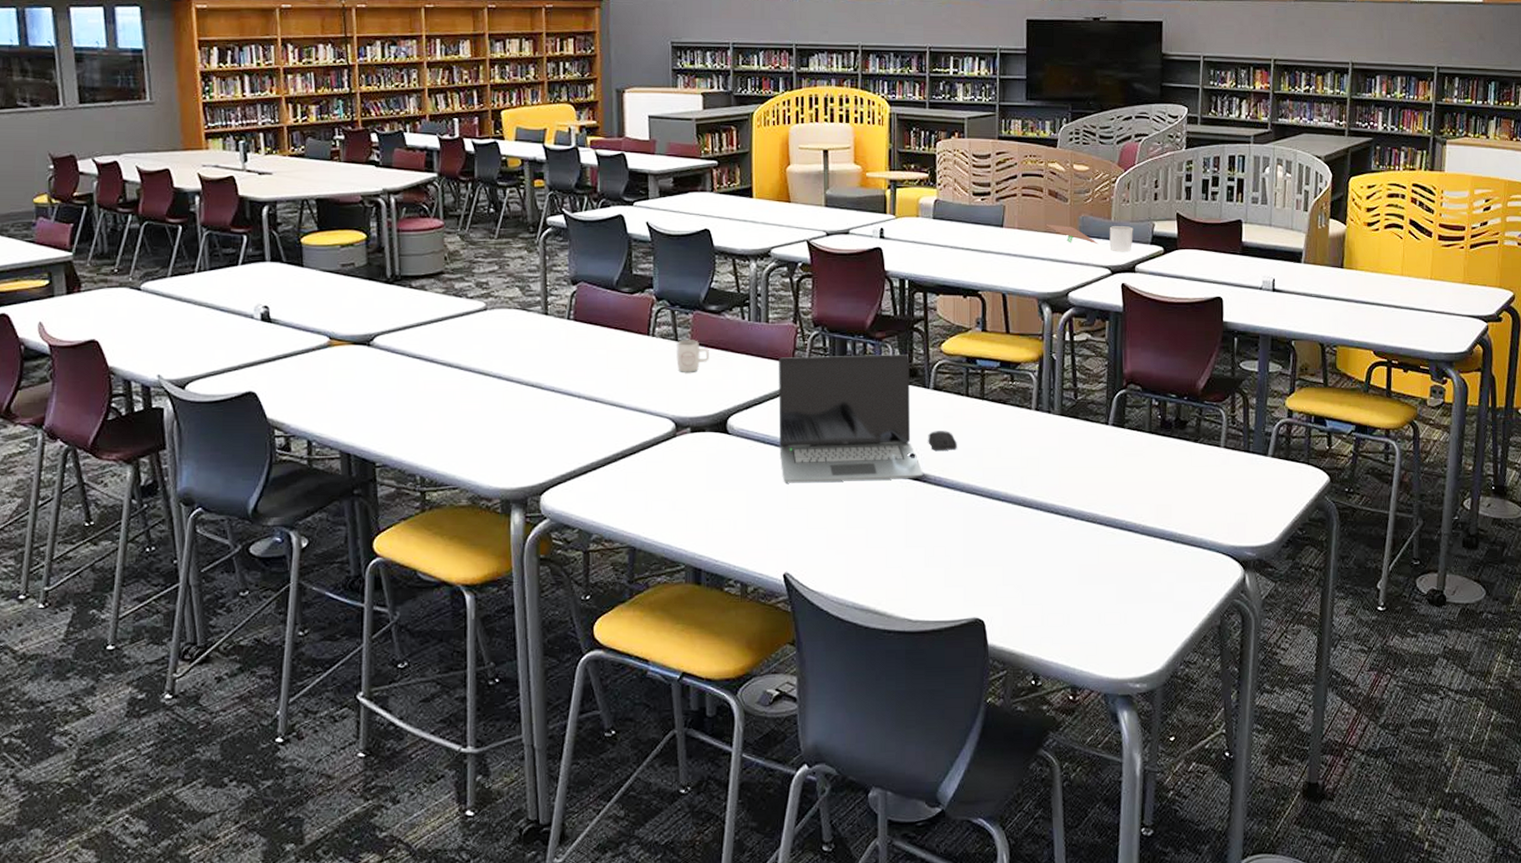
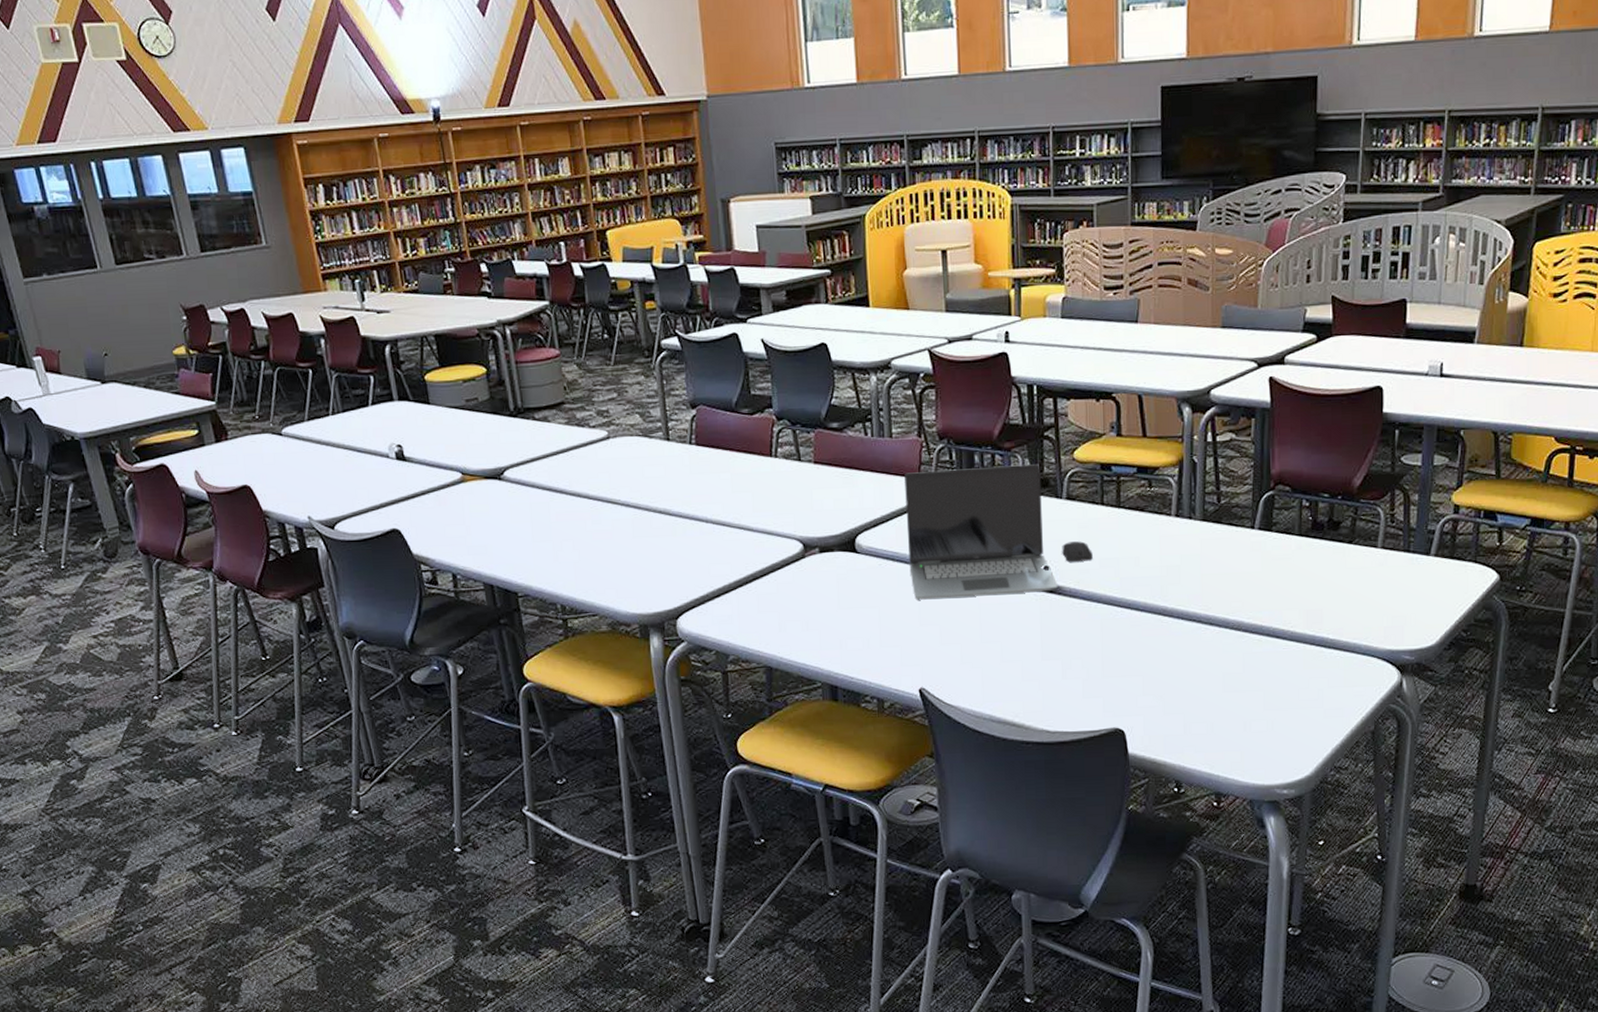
mug: present [676,340,709,372] -> none [800,459,834,493]
papers: present [1045,224,1099,245] -> none [1184,316,1244,336]
mug: present [1109,226,1133,252] -> none [1255,313,1283,343]

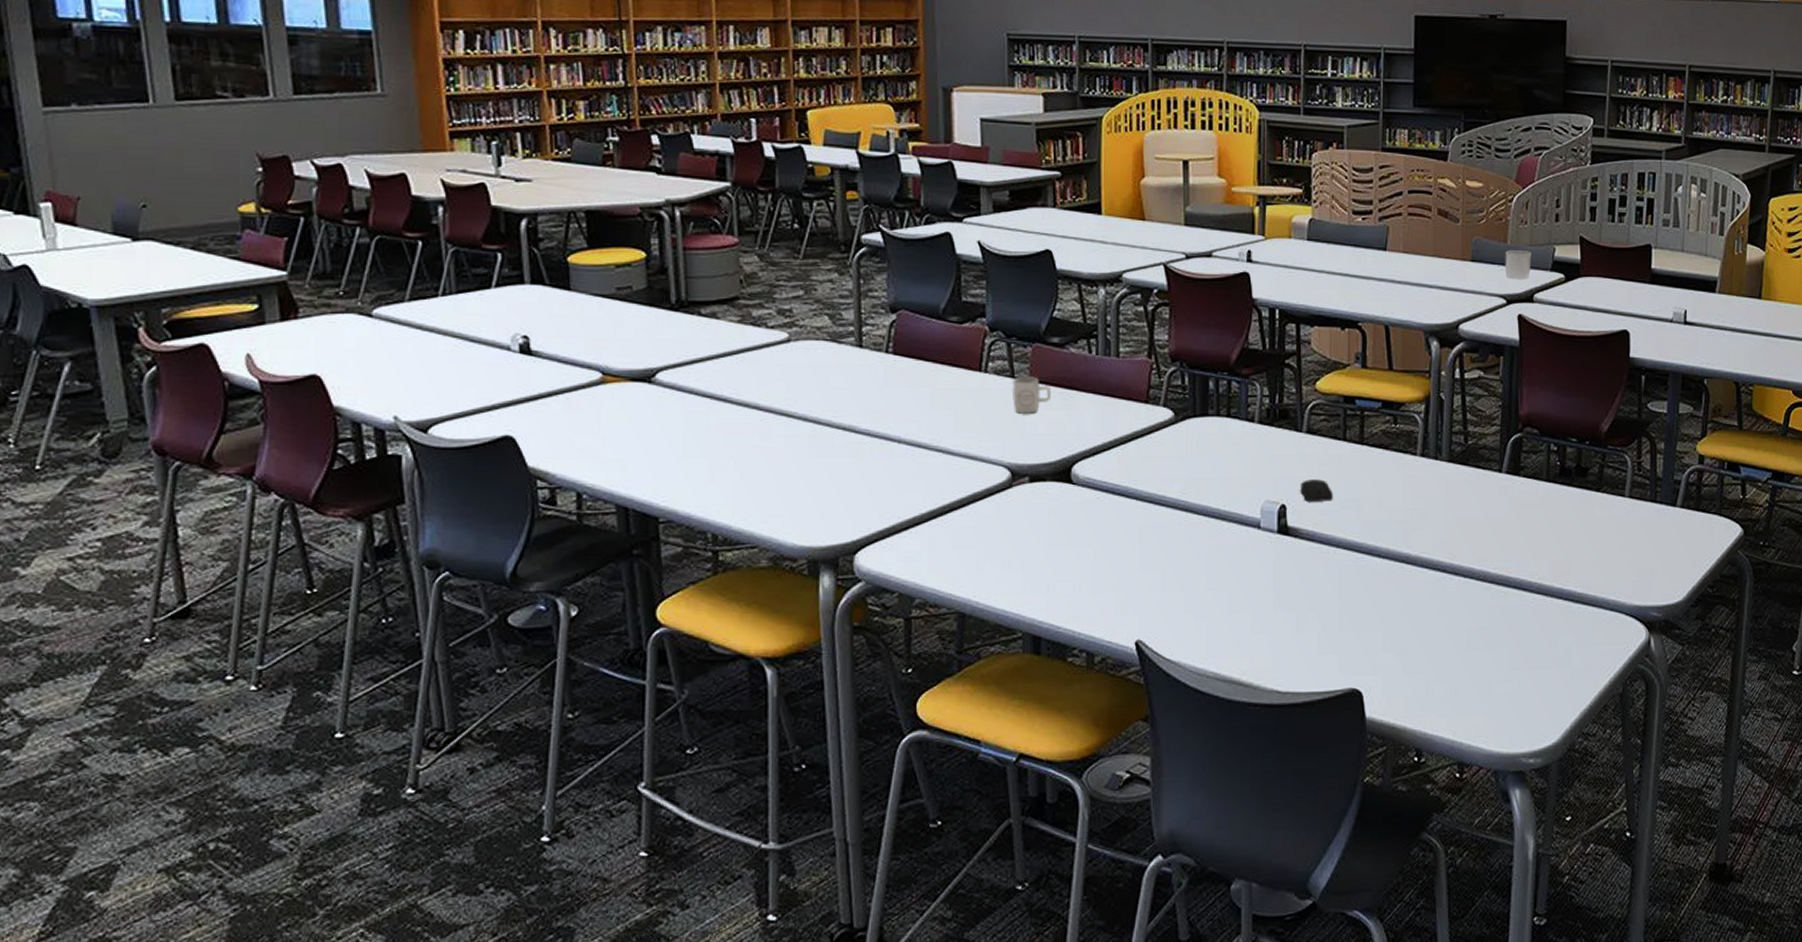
mug: none [800,459,834,493] -> present [1013,376,1051,413]
laptop: present [904,464,1058,600] -> none [1130,394,1295,539]
mug: none [1255,313,1283,343] -> present [1505,250,1532,280]

